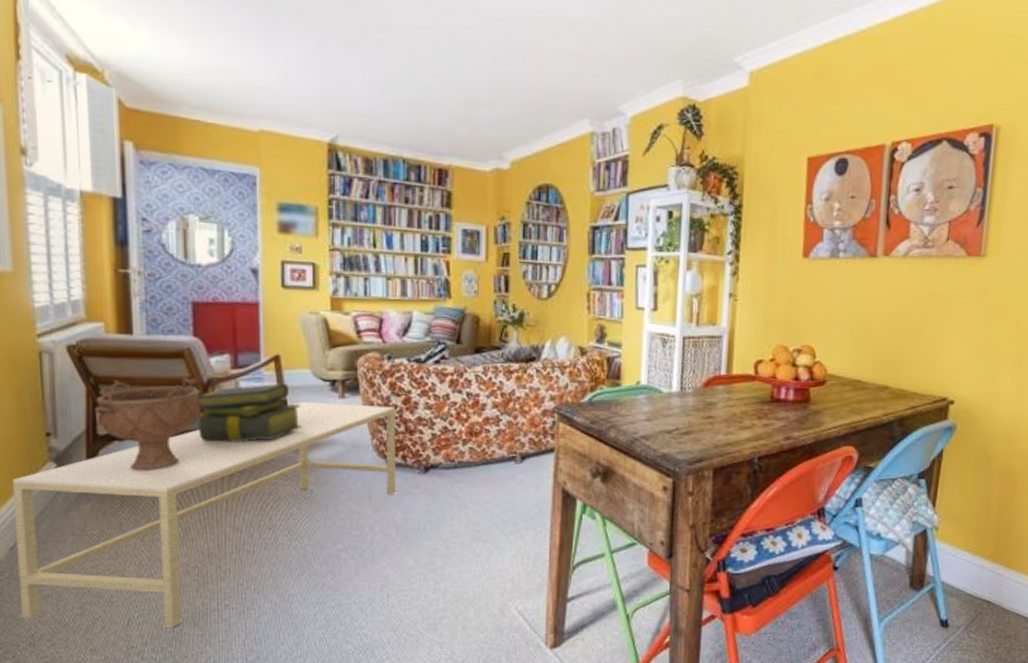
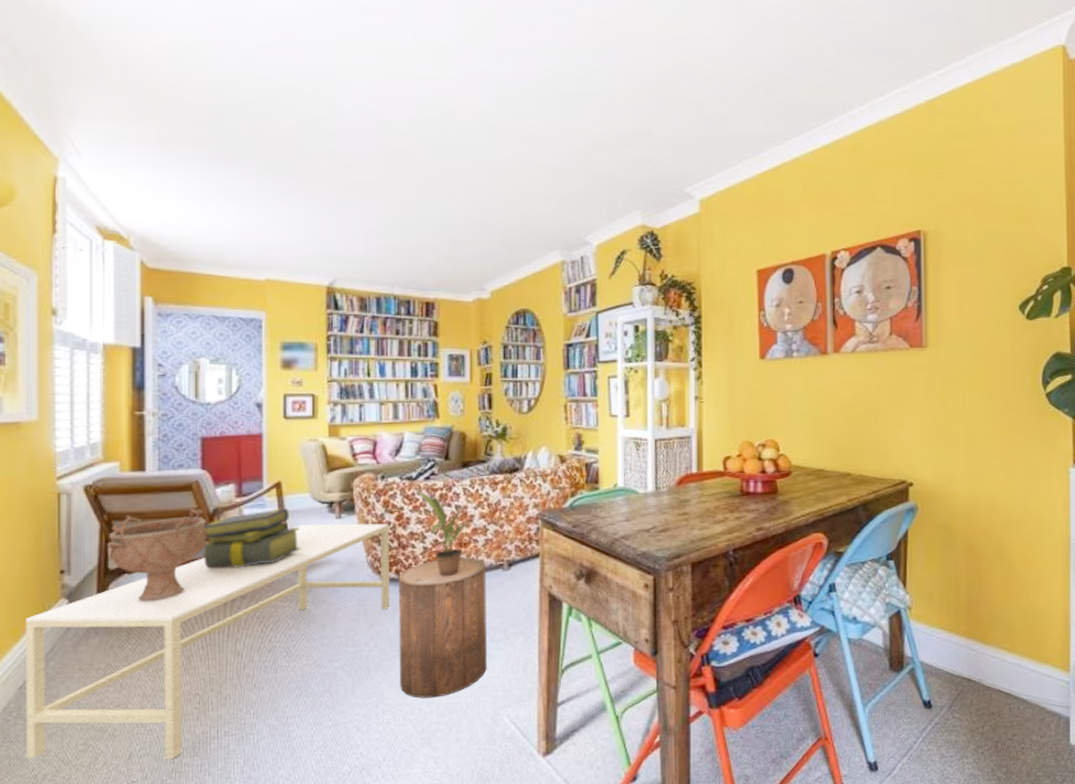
stool: none [405,446,498,586] -> present [398,557,487,698]
potted plant: none [422,374,492,466] -> present [413,491,480,577]

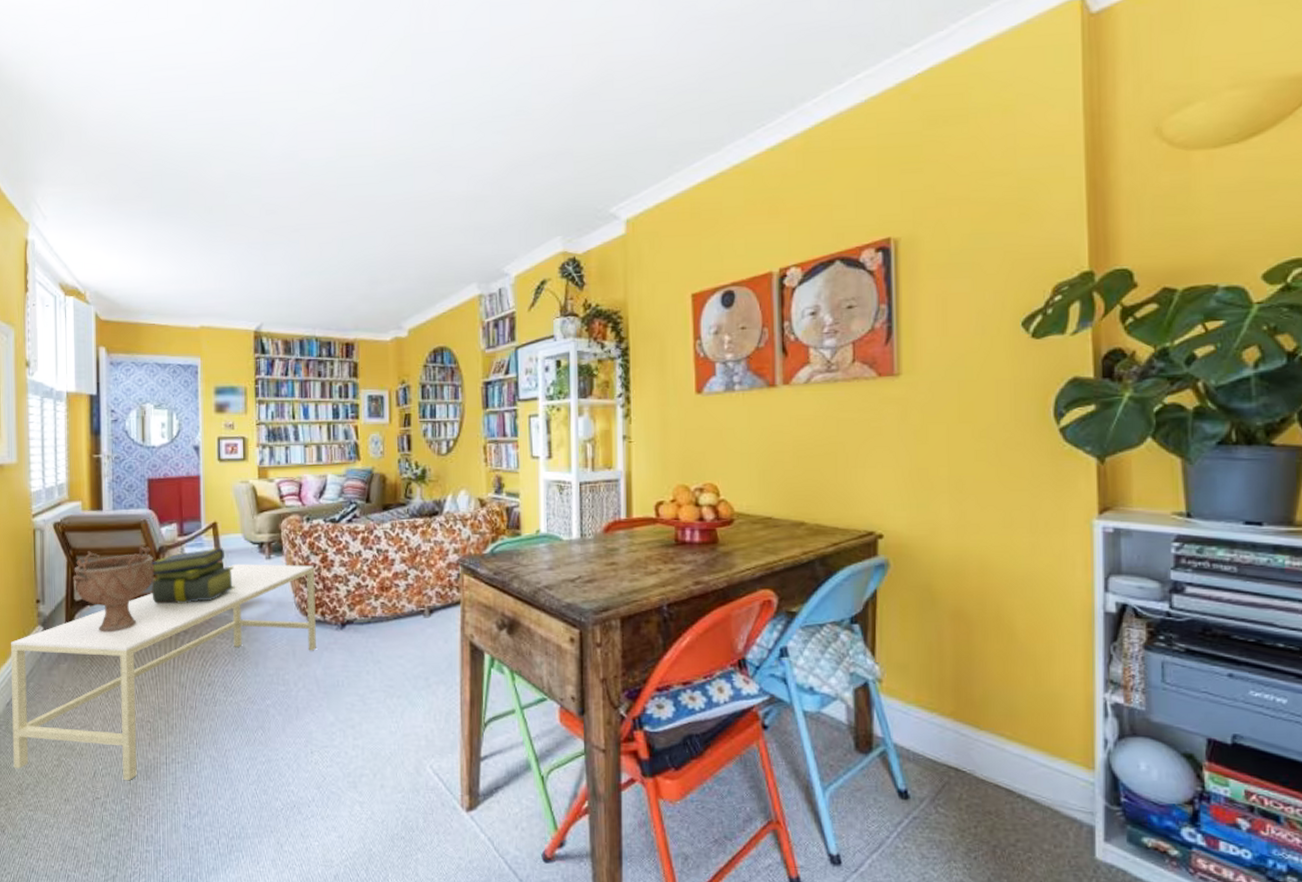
stool: present [398,557,487,698] -> none [324,601,410,742]
potted plant: present [413,491,480,577] -> none [337,533,401,621]

